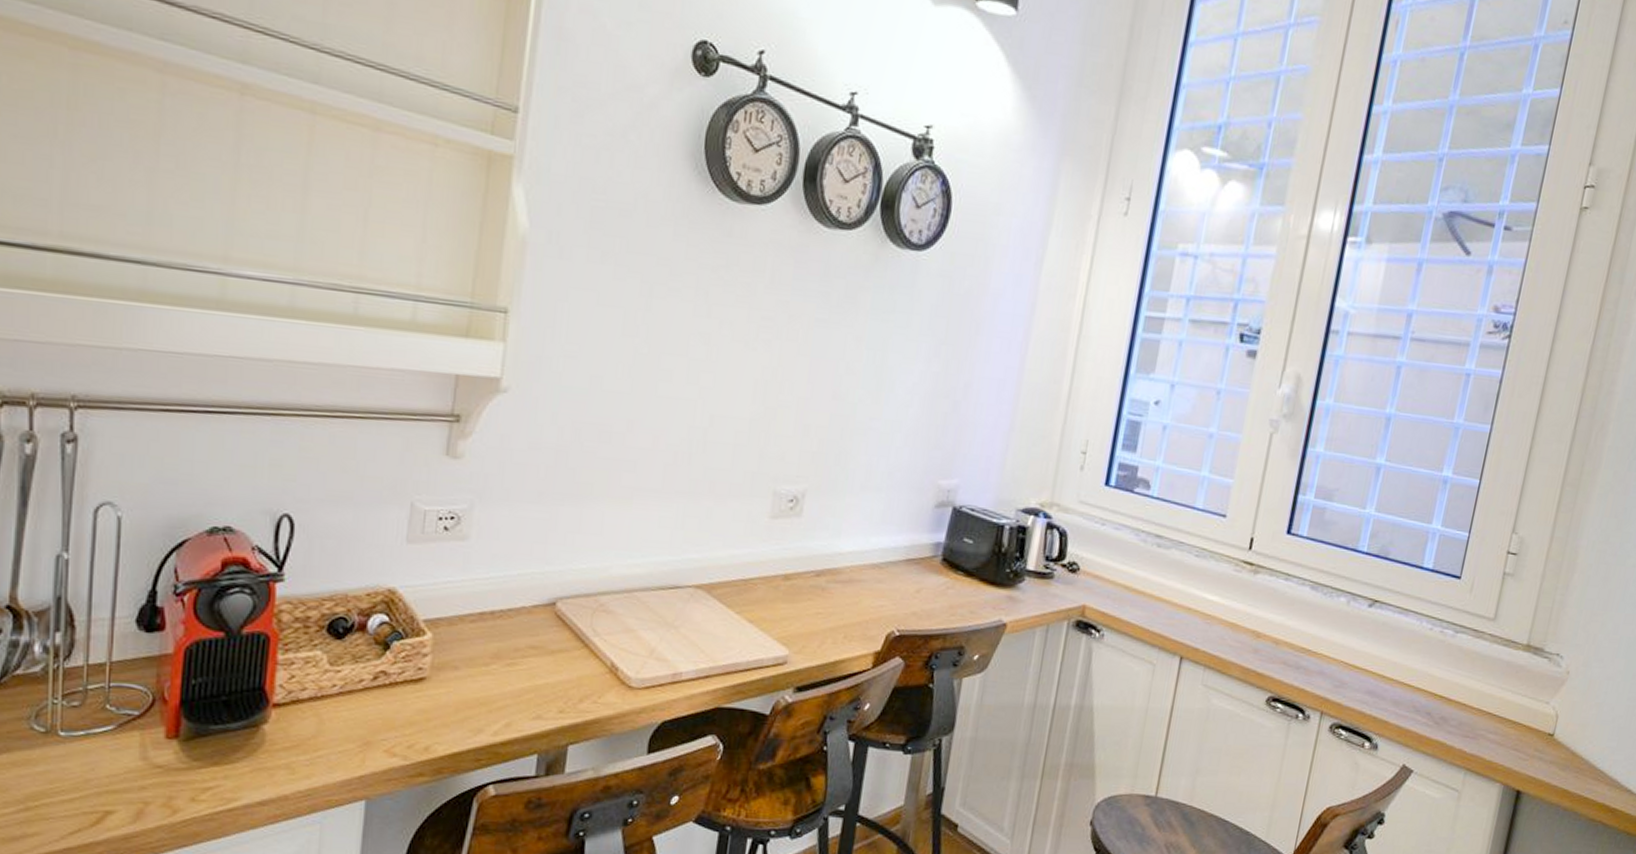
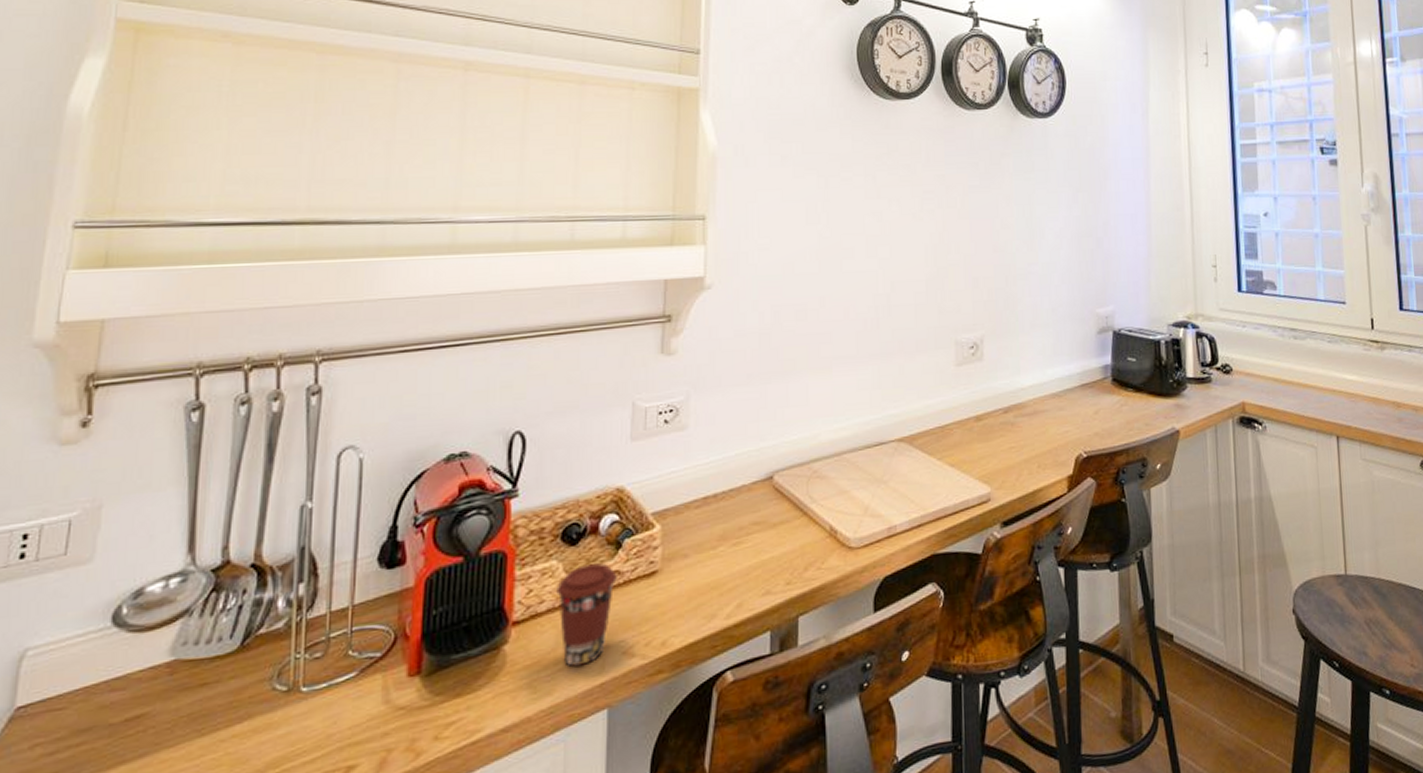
coffee cup: none [319,660,383,756] -> present [556,563,617,666]

